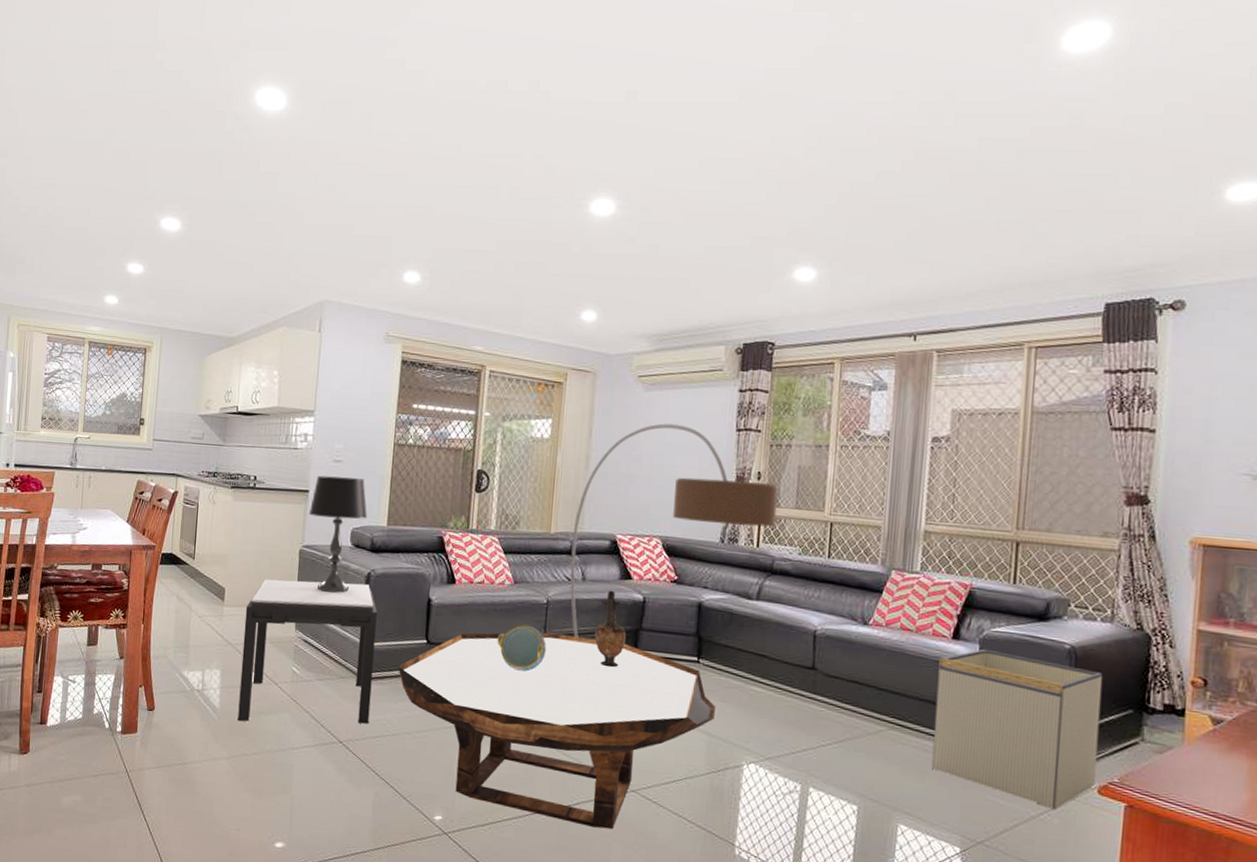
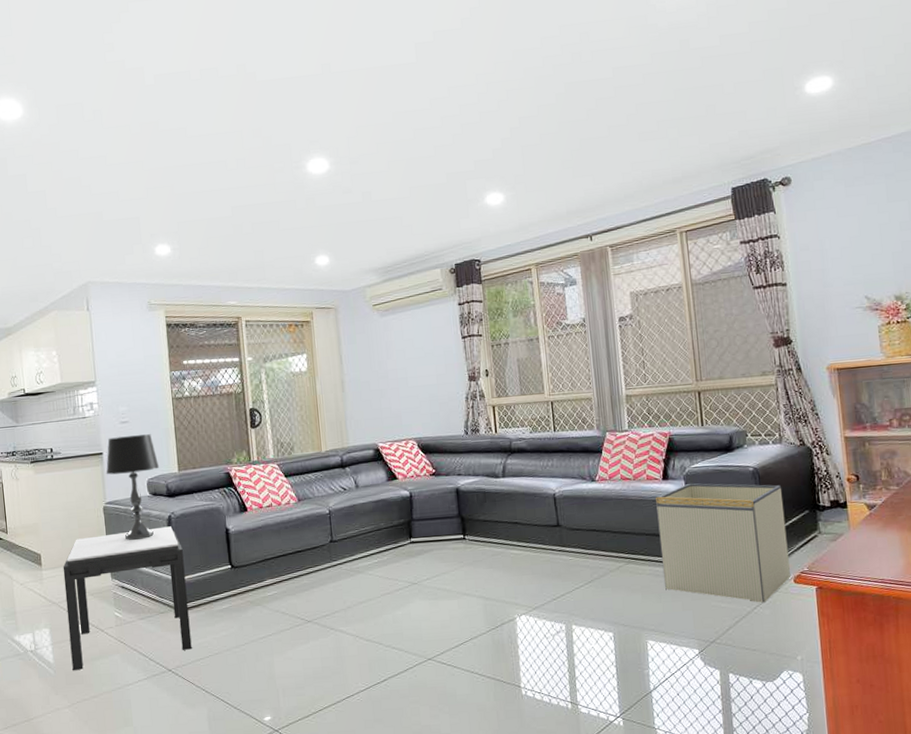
coffee table: present [397,632,717,830] -> none [209,535,486,698]
decorative bowl: present [497,624,546,672] -> none [292,535,336,577]
floor lamp: present [570,423,778,638] -> none [341,341,507,538]
vase: present [595,590,626,668] -> none [374,491,401,558]

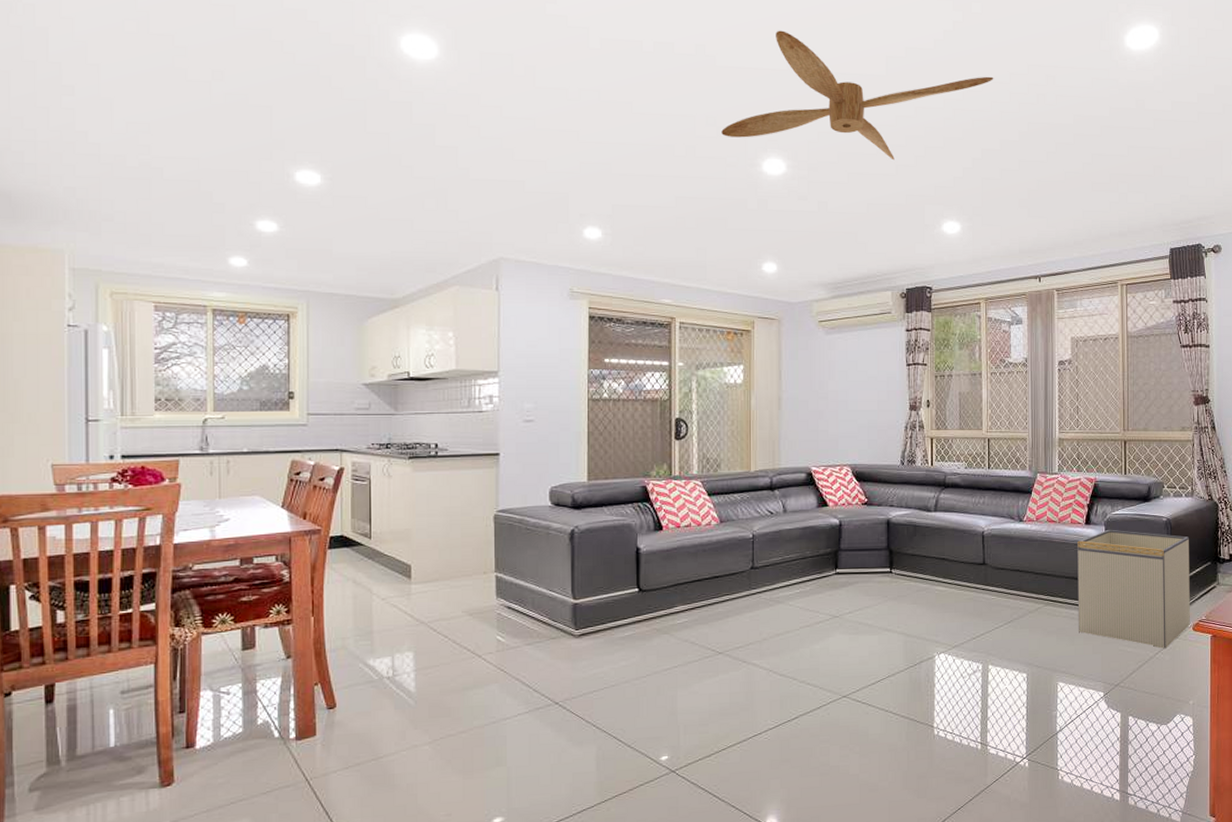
side table: present [63,526,192,671] -> none [437,541,585,702]
table lamp: present [106,434,160,540] -> none [501,437,566,555]
ceiling fan: none [267,37,525,145] -> present [721,30,994,161]

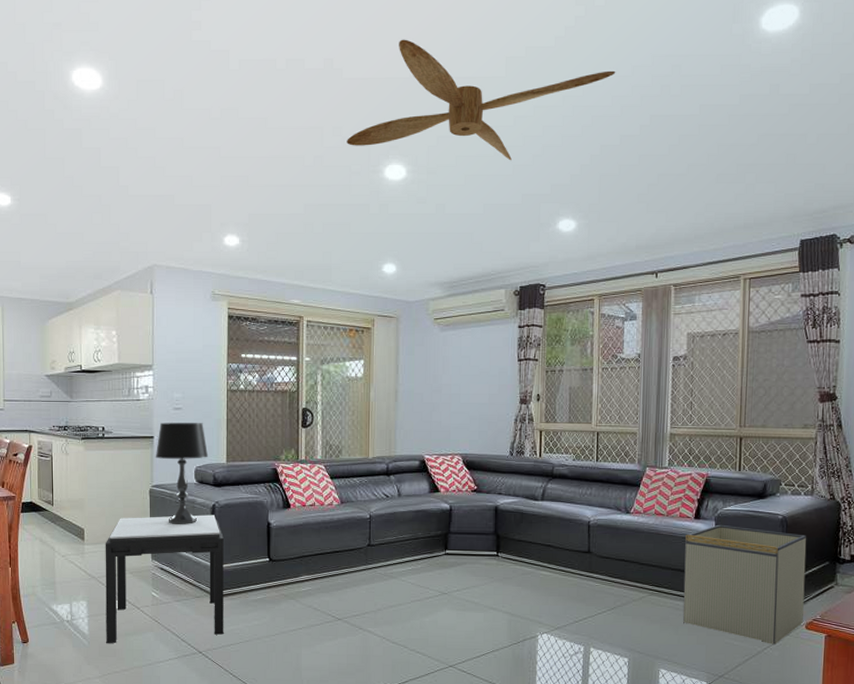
side table: none [437,541,585,702] -> present [105,515,224,644]
table lamp: none [501,437,566,555] -> present [155,422,209,524]

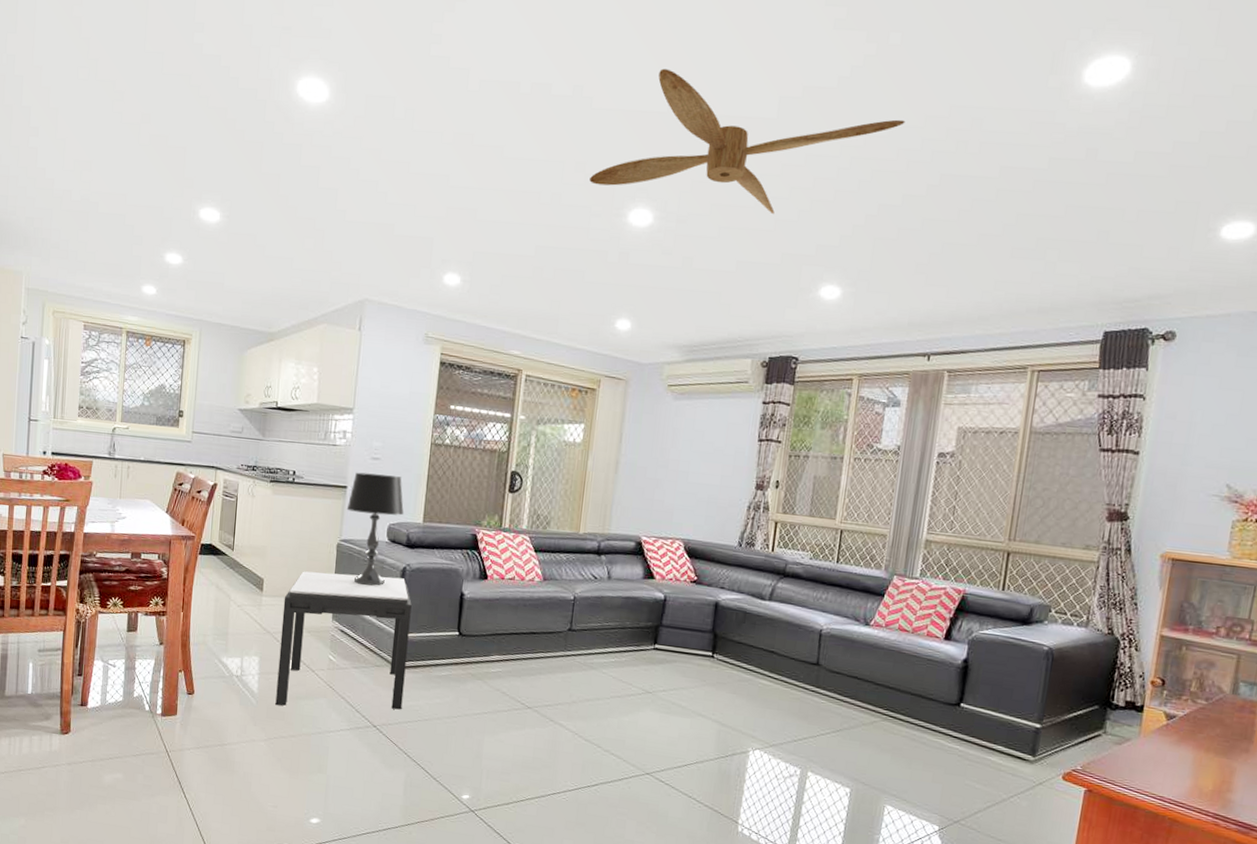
storage bin: present [682,524,807,644] -> none [918,649,1075,793]

